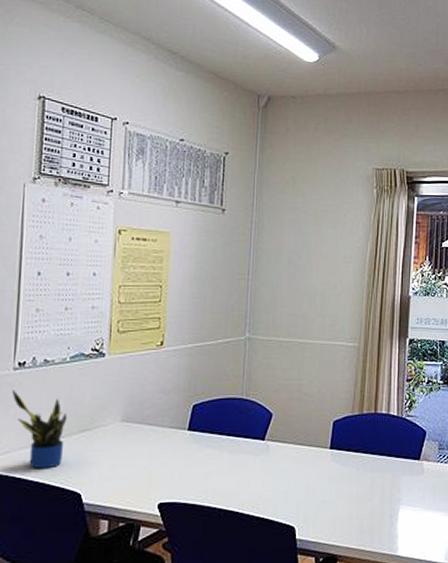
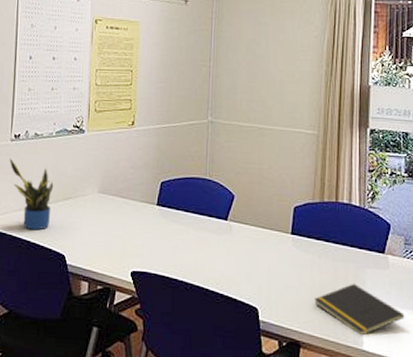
notepad: none [352,491,437,541] -> present [314,283,405,335]

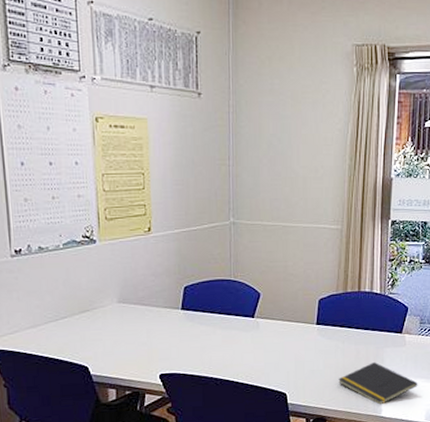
potted plant: present [9,158,54,231] -> none [12,275,68,346]

